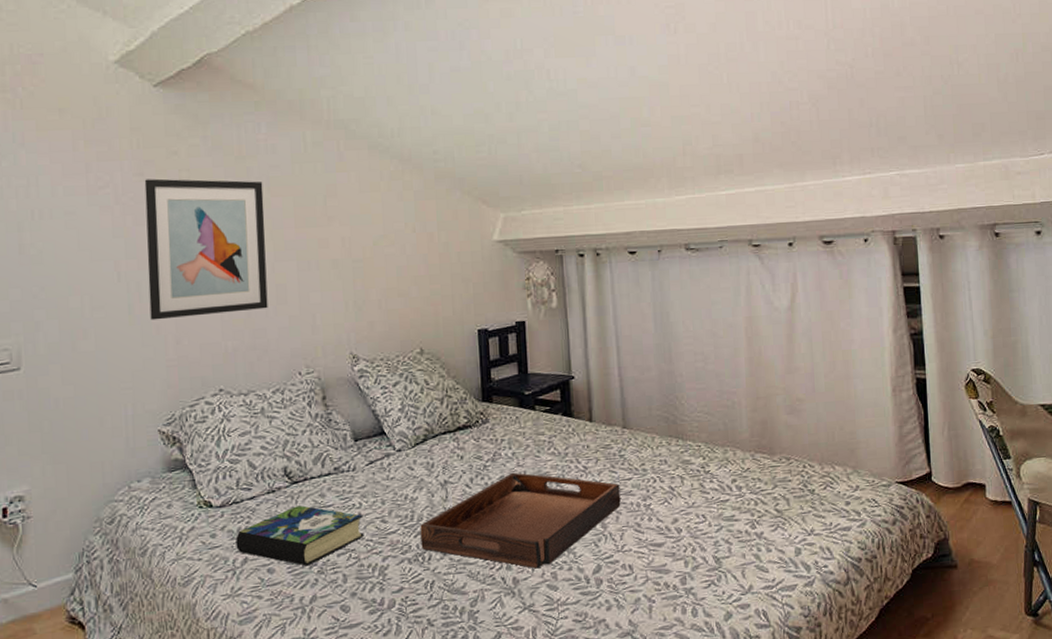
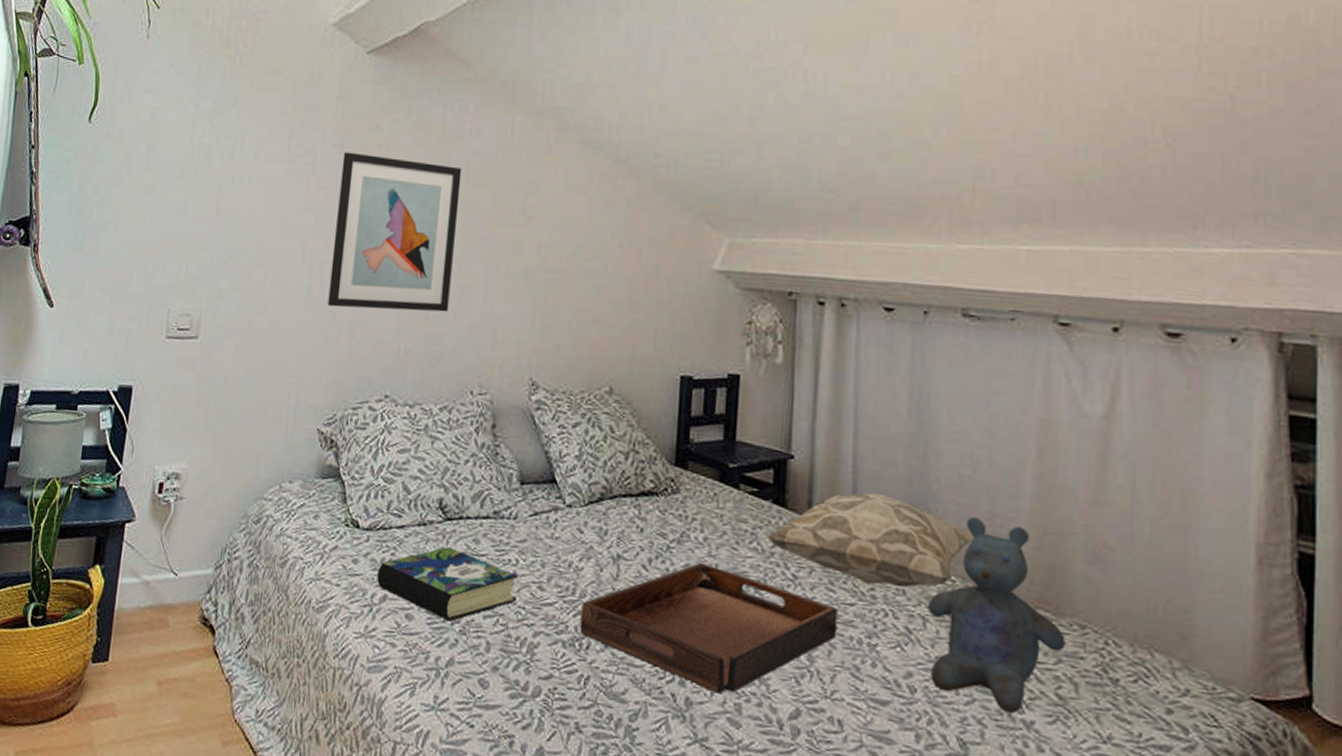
decorative pillow: none [560,392,711,461] -> present [766,492,975,588]
stuffed bear: none [684,397,778,531] -> present [928,517,1065,714]

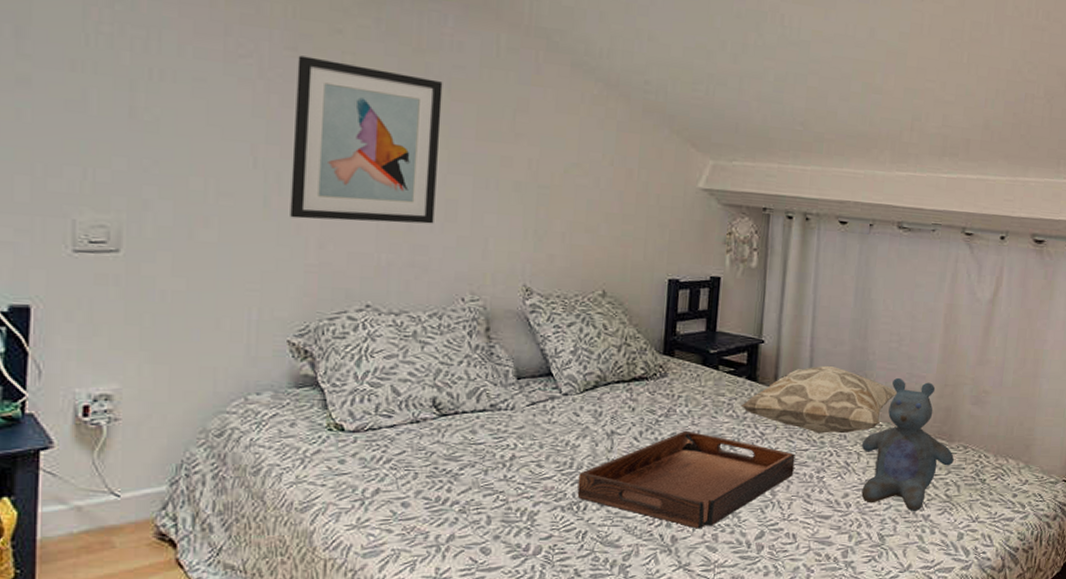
book: present [377,547,518,622] -> none [368,440,517,504]

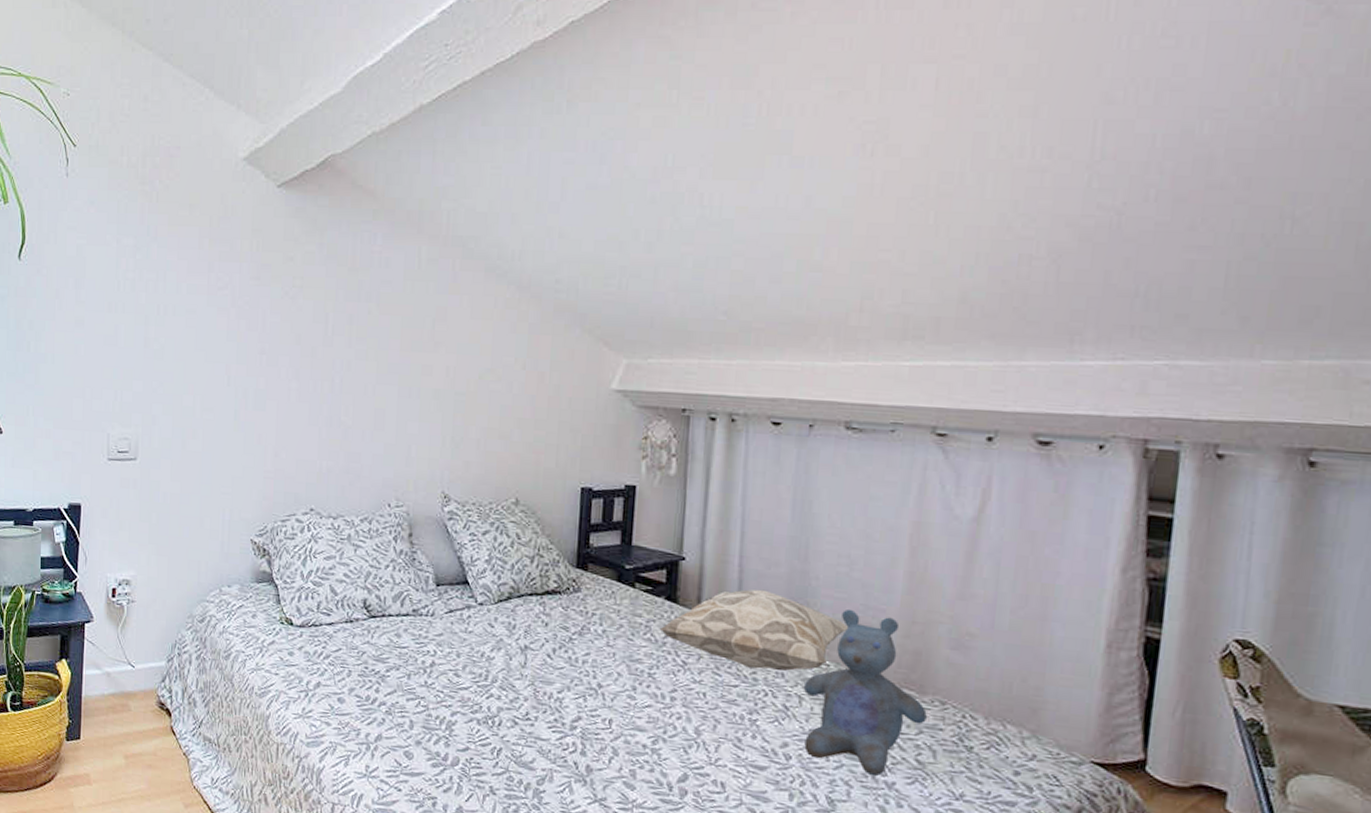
wall art: present [290,55,443,224] -> none [253,284,373,433]
serving tray: present [577,430,795,529] -> none [492,651,723,762]

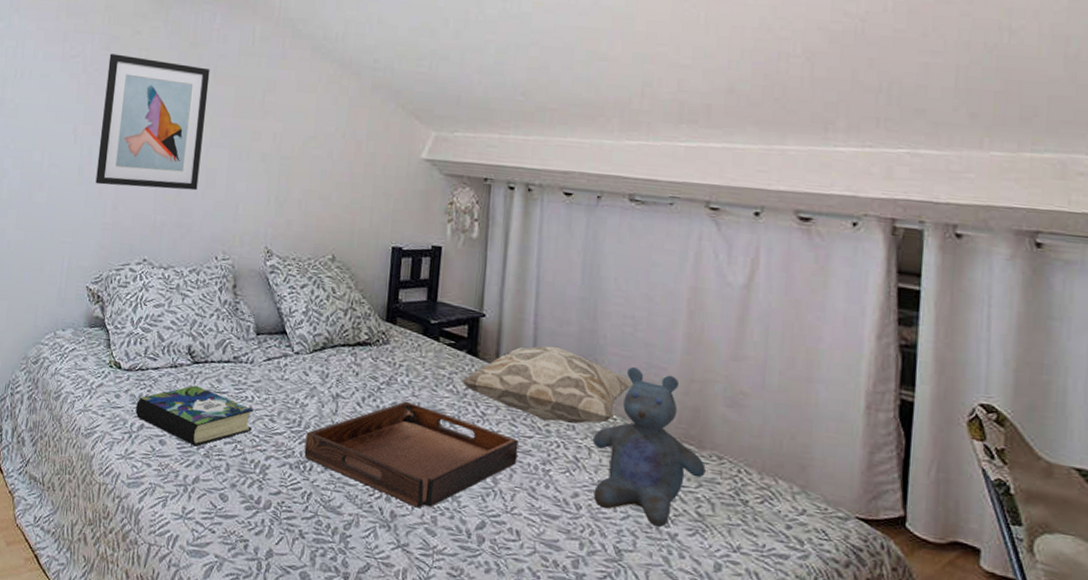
wall art: none [253,284,373,433] -> present [95,53,210,191]
book: none [311,641,437,704] -> present [135,385,254,447]
serving tray: none [492,651,723,762] -> present [304,401,519,508]

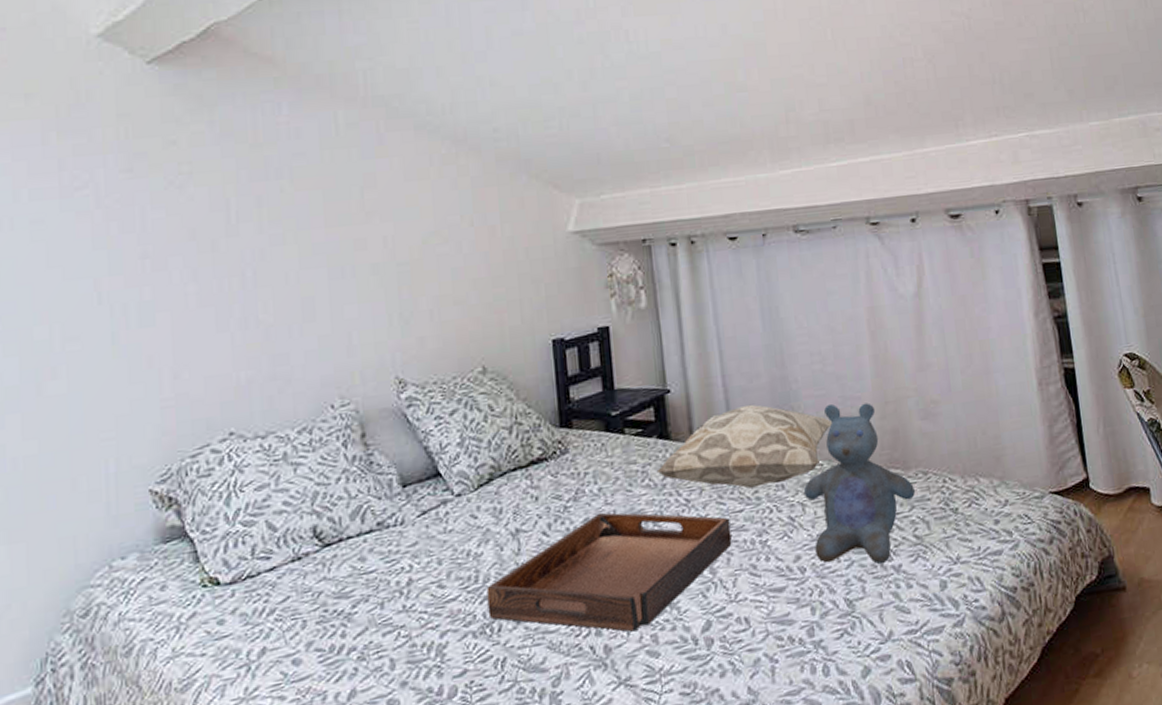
wall art: present [95,53,210,191] -> none [134,172,292,351]
book: present [135,385,254,447] -> none [250,574,416,653]

